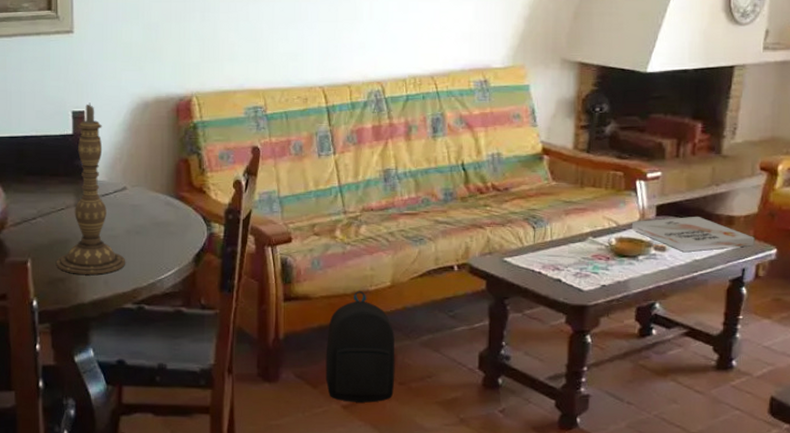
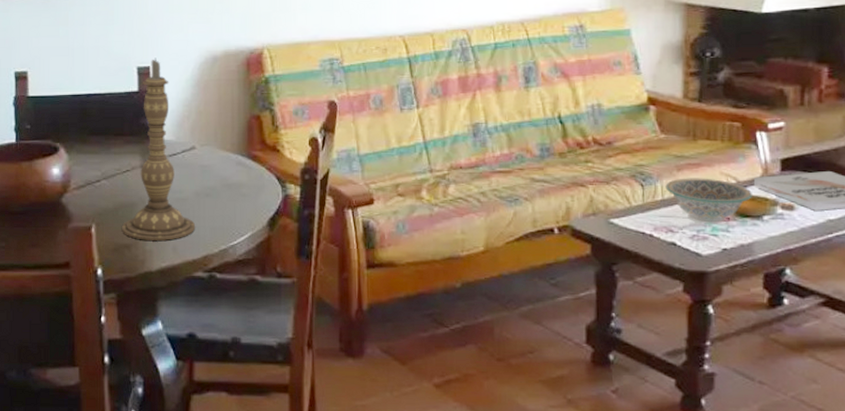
backpack: present [325,290,395,403] -> none [414,256,493,381]
ceramic bowl: none [554,221,630,262] -> present [665,178,752,223]

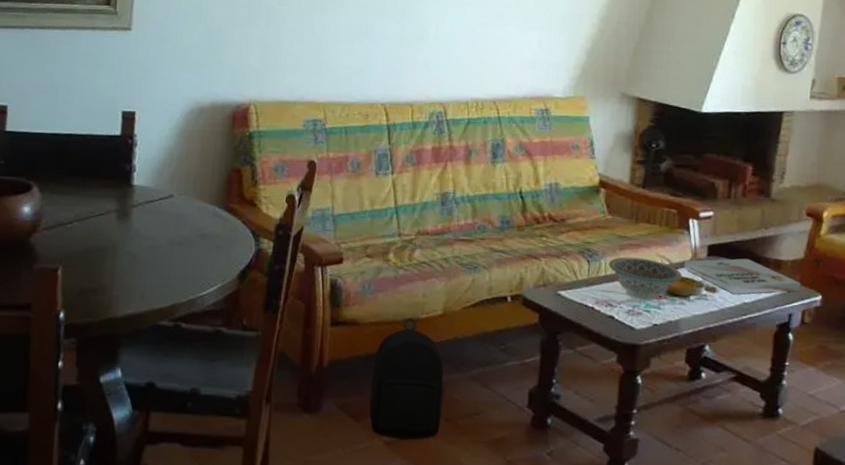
candlestick: present [122,57,196,241] -> none [90,103,166,287]
backpack: none [414,256,493,381] -> present [369,318,444,440]

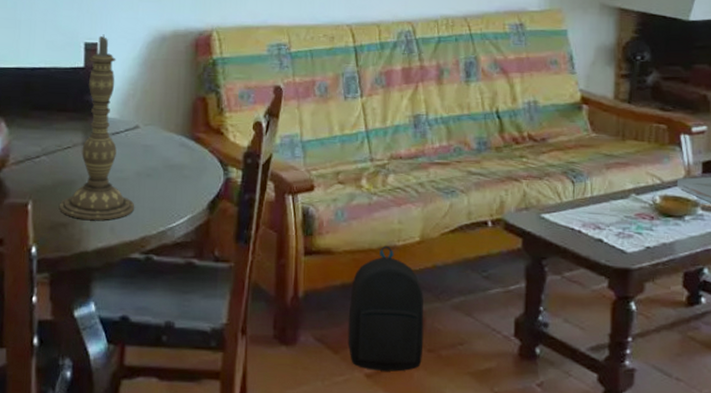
candlestick: none [90,103,166,287] -> present [60,34,135,220]
ceramic bowl: present [608,257,682,300] -> none [594,176,675,222]

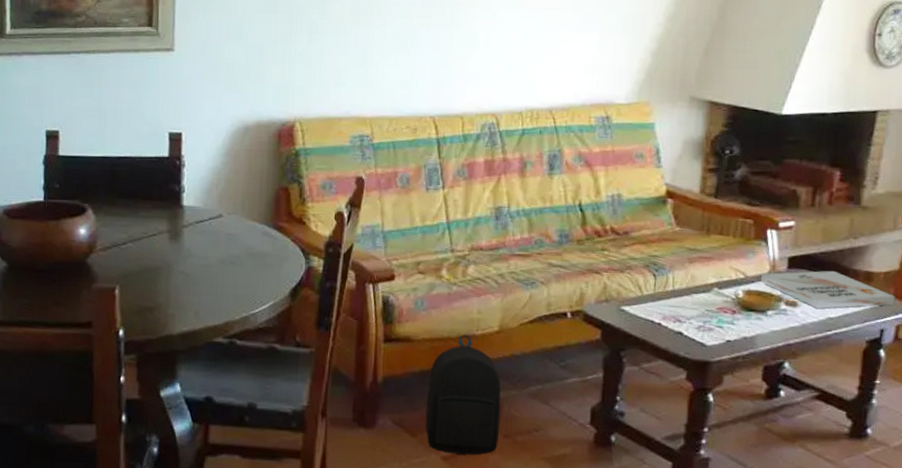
candlestick: present [60,34,135,220] -> none [146,124,219,306]

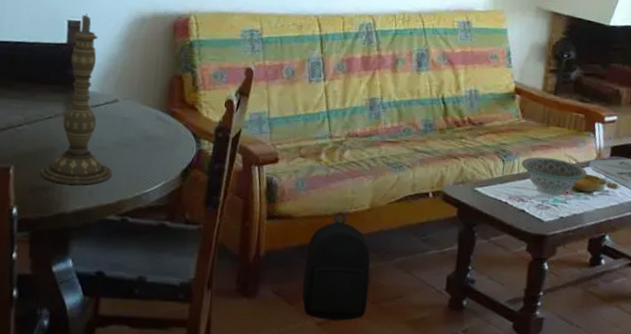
candlestick: none [146,124,219,306] -> present [40,13,113,185]
ceramic bowl: none [676,270,759,315] -> present [521,157,587,196]

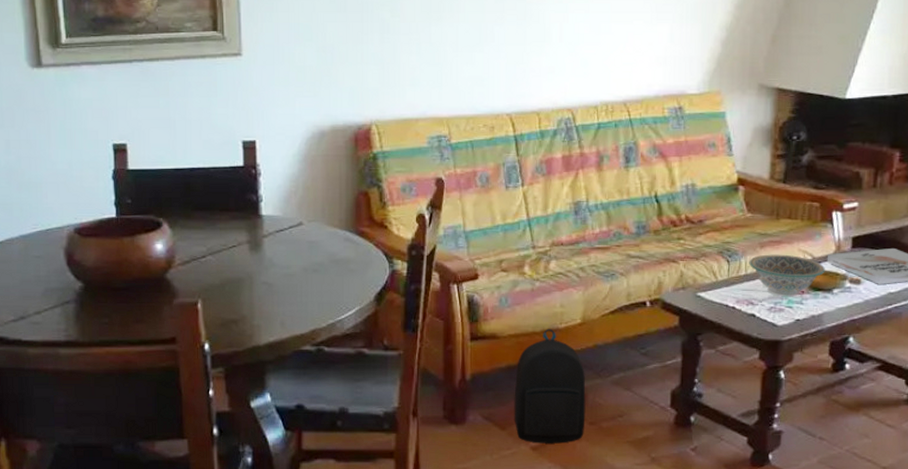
candlestick: present [40,13,113,185] -> none [229,132,304,315]

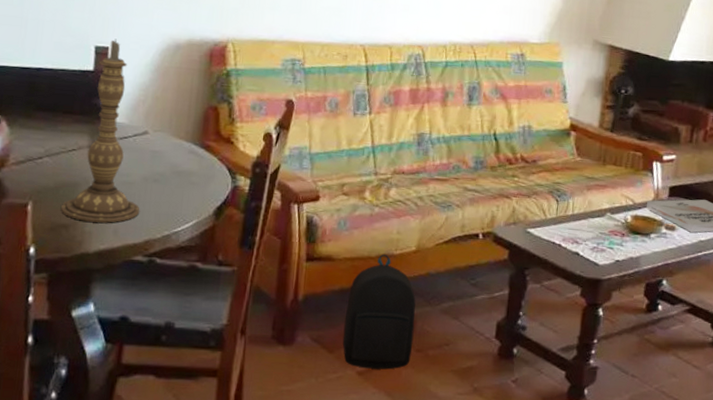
candlestick: none [229,132,304,315] -> present [61,38,140,223]
ceramic bowl: present [749,254,825,296] -> none [576,197,644,238]

